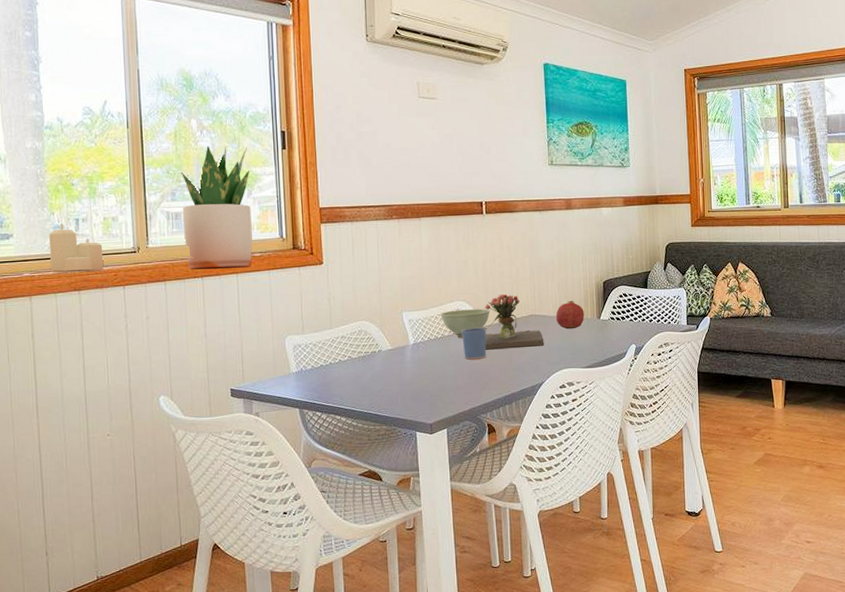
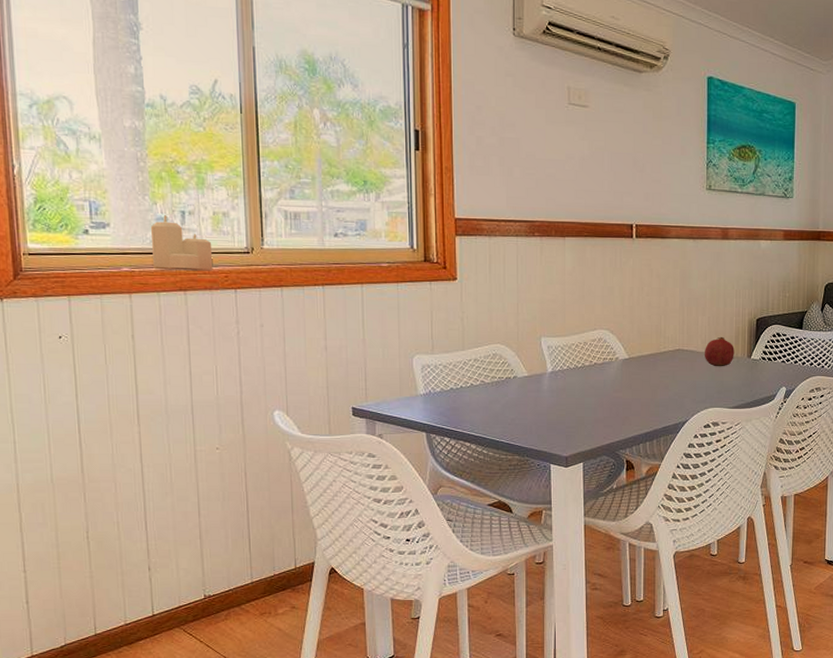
planter: present [181,146,253,270] -> none [301,140,380,279]
bowl: present [440,309,491,338] -> none [581,339,635,369]
mug: present [462,327,487,360] -> none [604,359,629,392]
flower arrangement: present [485,293,545,350] -> none [628,325,691,384]

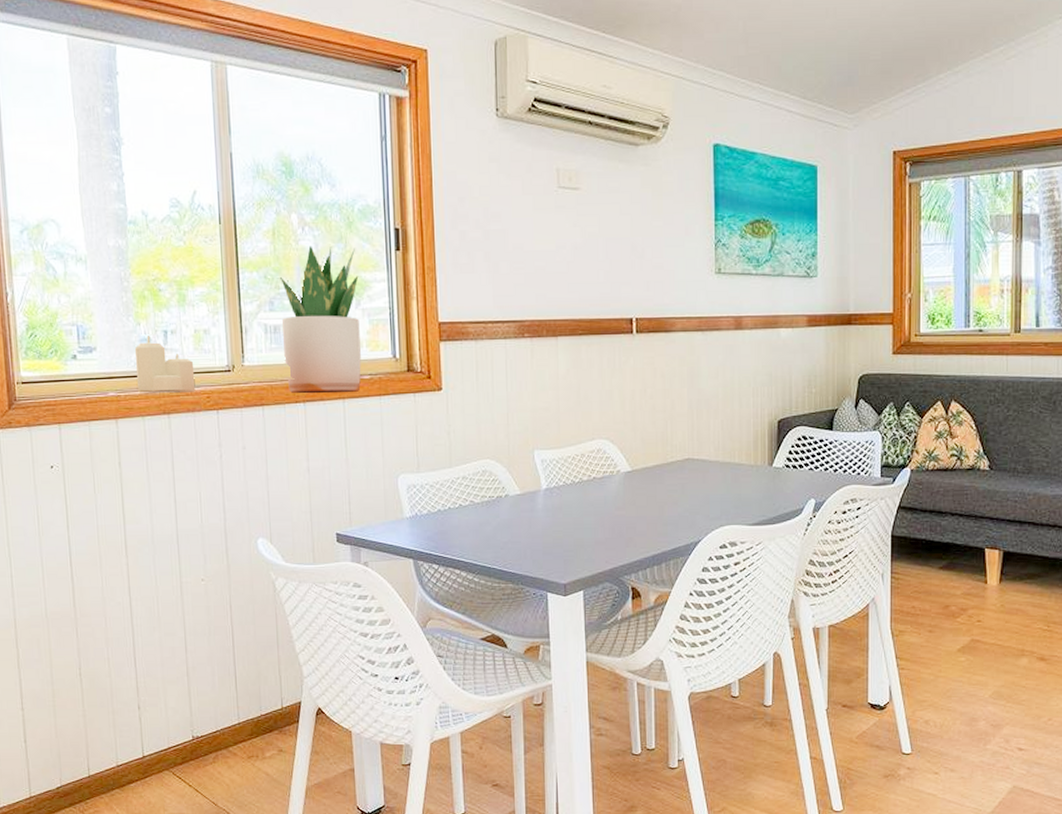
planter: none [301,140,380,279] -> present [280,246,361,394]
fruit: present [705,336,734,367] -> none [718,442,753,478]

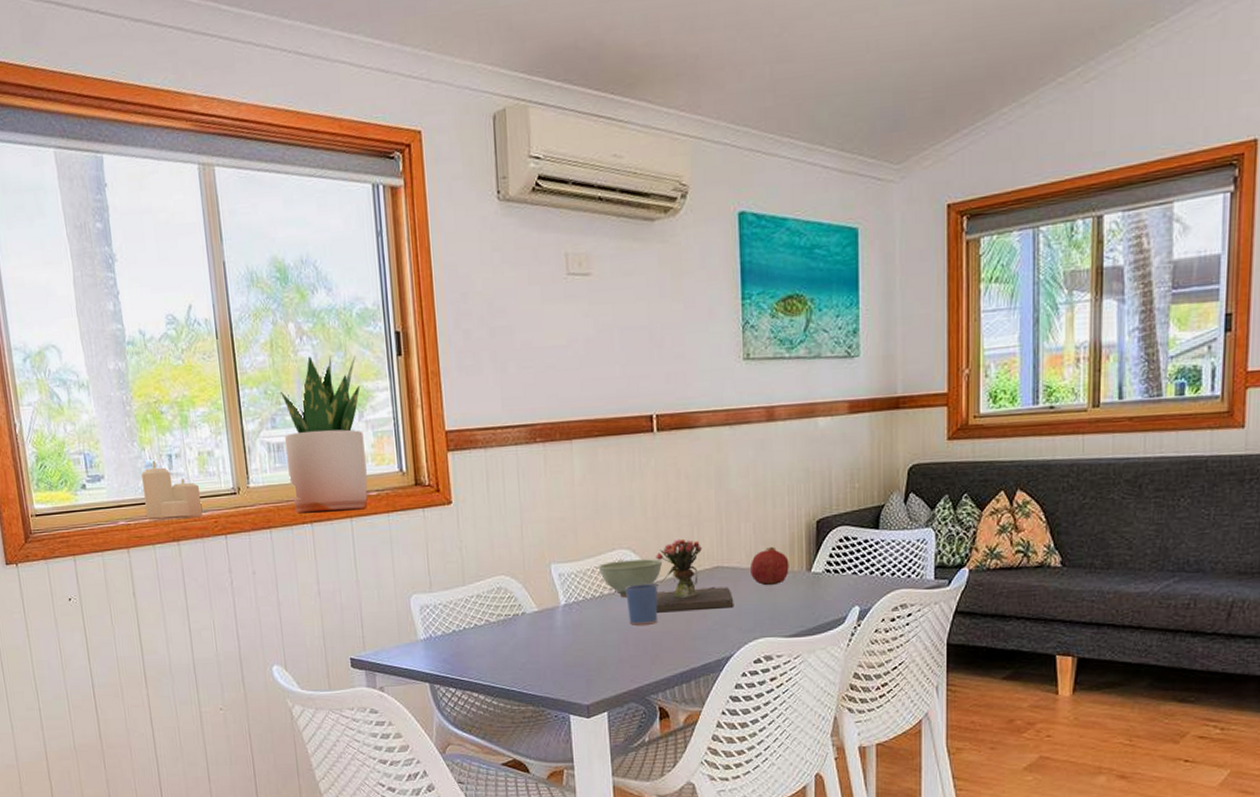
bowl: none [578,449,639,484] -> present [598,559,663,598]
mug: none [604,472,633,510] -> present [626,583,658,625]
flower arrangement: none [631,431,703,499] -> present [656,538,734,613]
fruit: none [718,442,753,478] -> present [751,546,789,586]

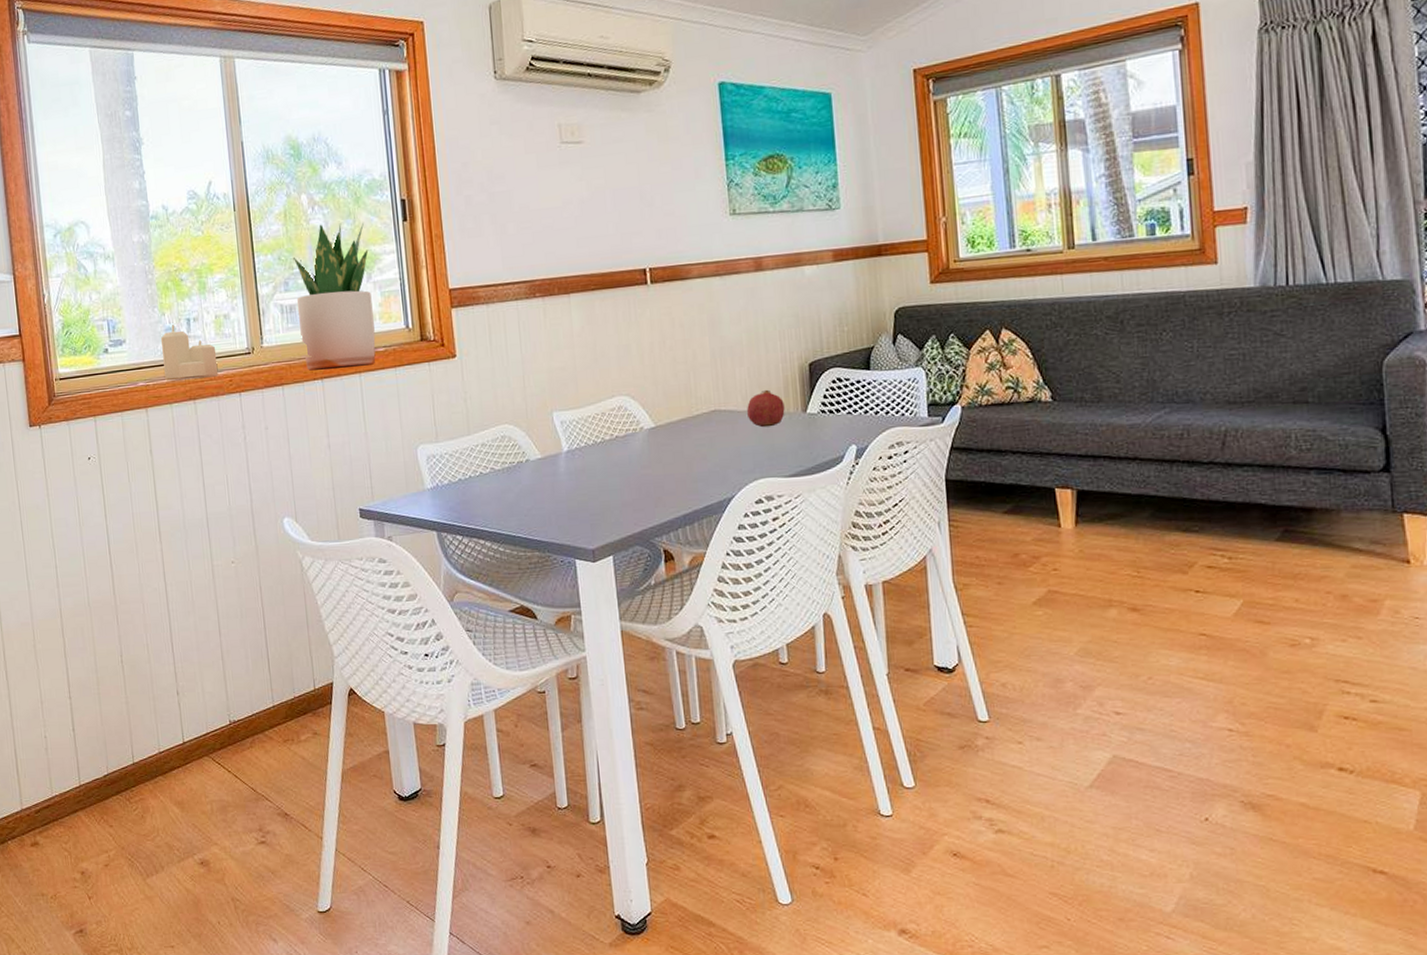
bowl: present [598,559,663,598] -> none [598,404,662,443]
mug: present [626,583,658,625] -> none [626,428,659,470]
flower arrangement: present [656,538,734,613] -> none [654,384,733,457]

